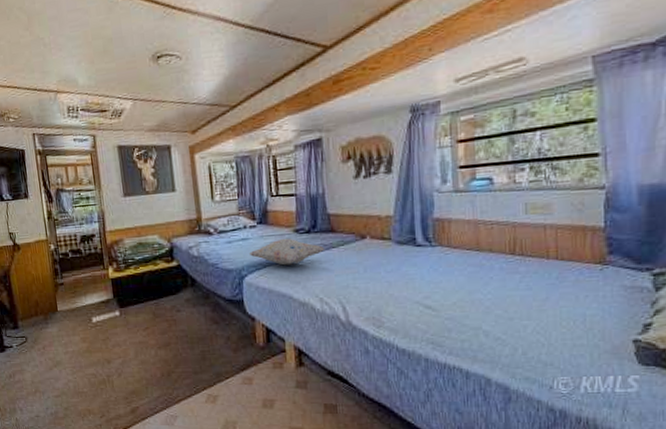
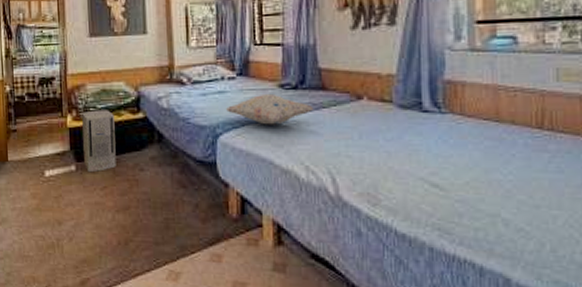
air purifier: none [122,260,156,317] -> present [82,110,116,173]

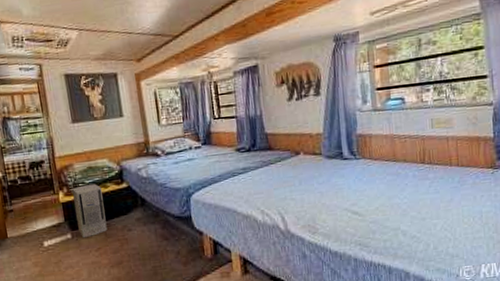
decorative pillow: present [226,93,314,125] -> none [196,156,265,182]

